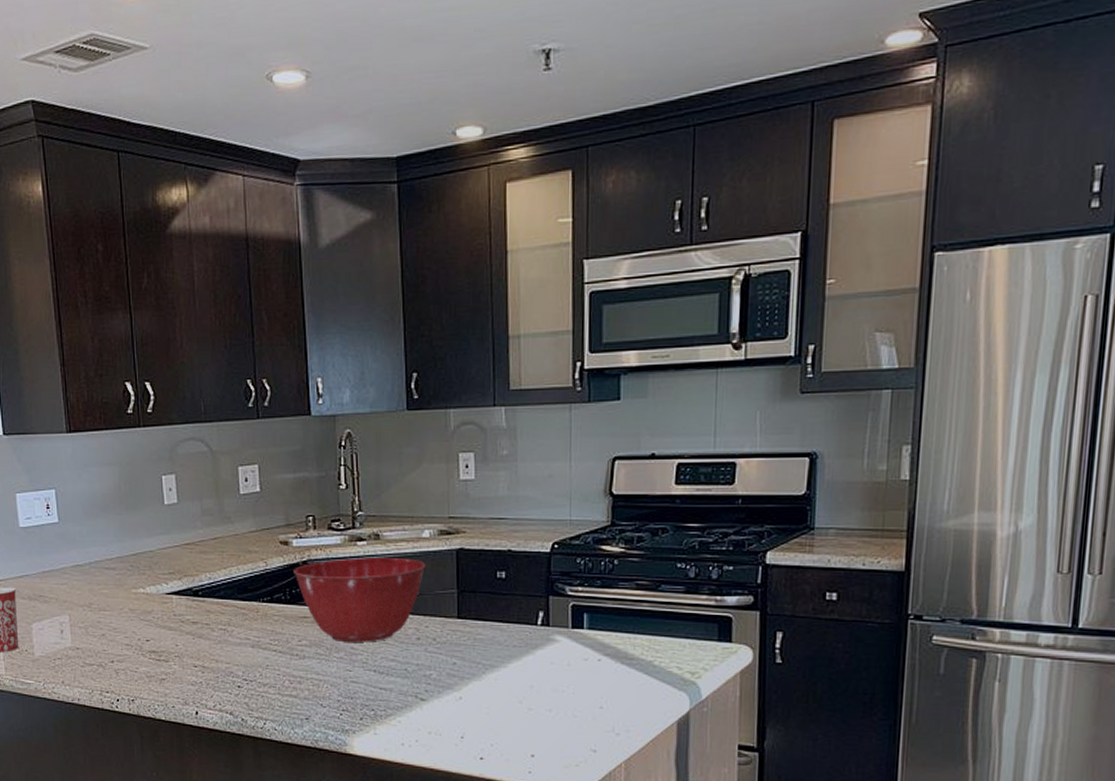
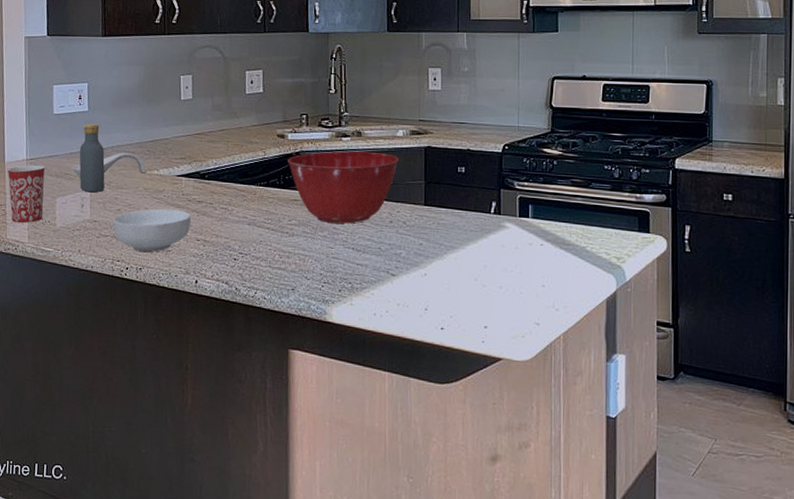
spoon rest: none [46,569,131,598] -> present [72,152,146,176]
vodka: none [52,536,85,616] -> present [79,123,105,193]
cereal bowl: none [98,632,186,681] -> present [113,208,191,252]

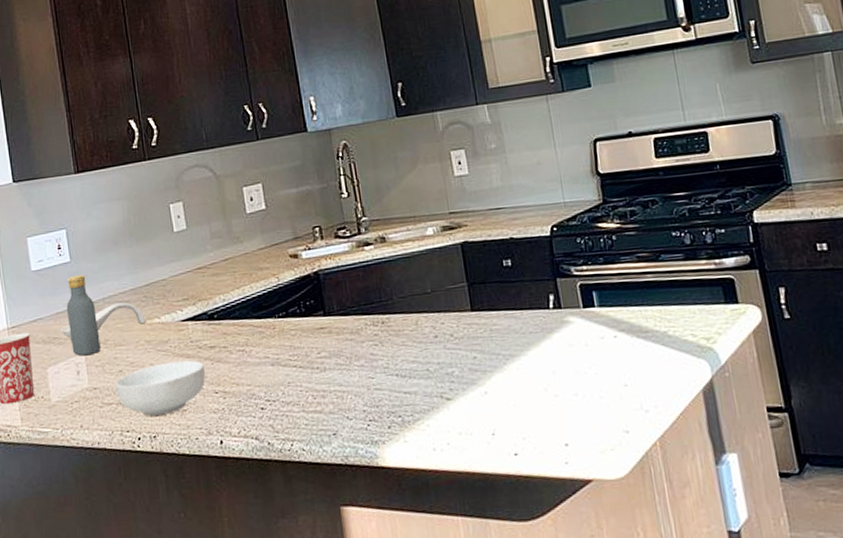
mixing bowl: present [288,151,399,224] -> none [306,257,433,349]

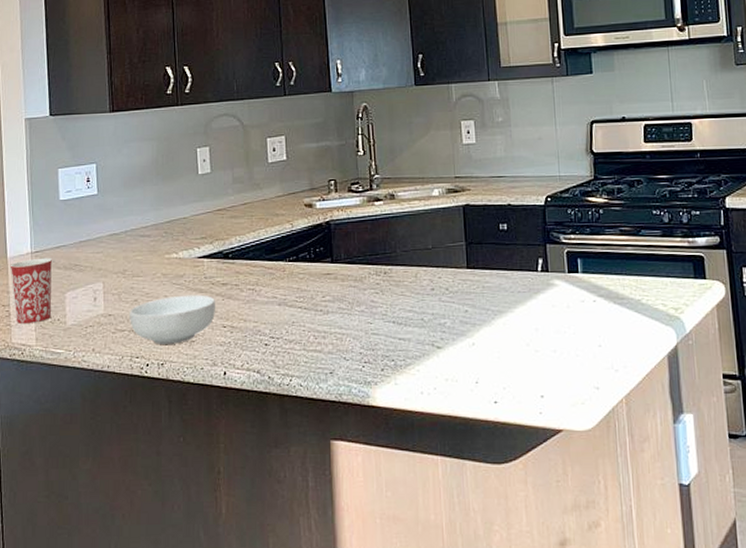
spoon rest: present [60,302,146,339] -> none [82,236,164,267]
vodka: present [66,274,101,356] -> none [89,207,119,284]

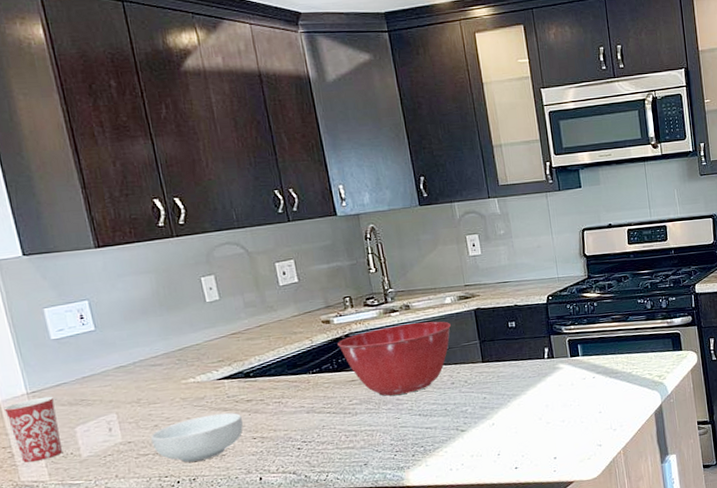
mixing bowl: none [317,215,436,296] -> present [337,321,451,396]

